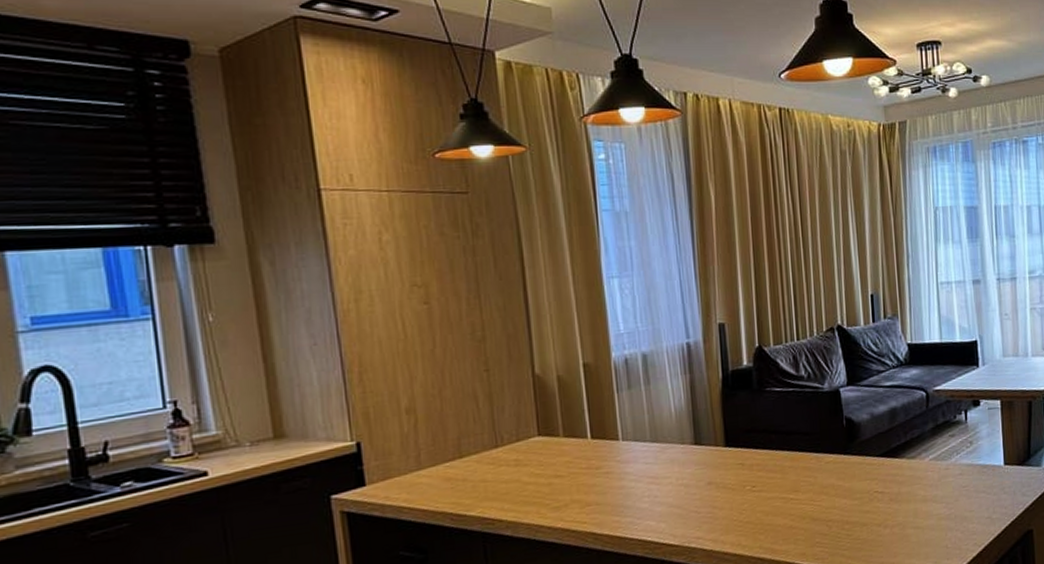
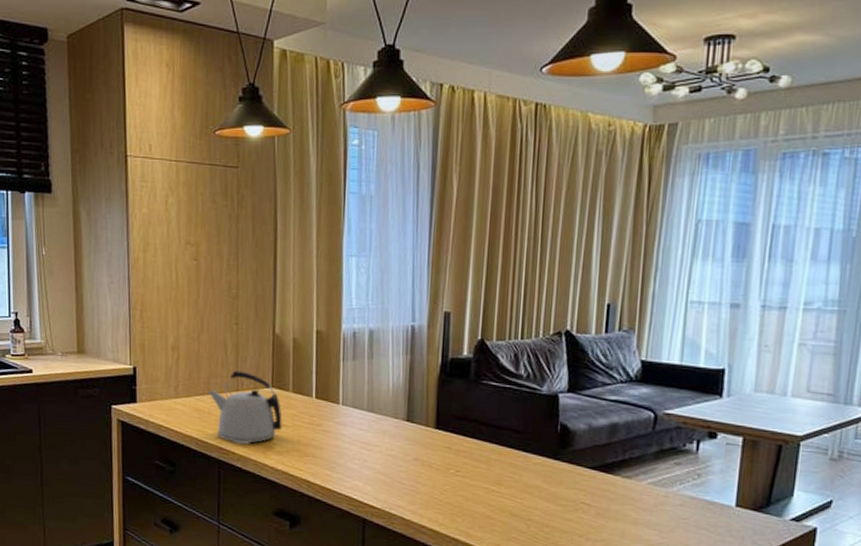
kettle: none [459,423,556,510] -> present [207,370,282,445]

